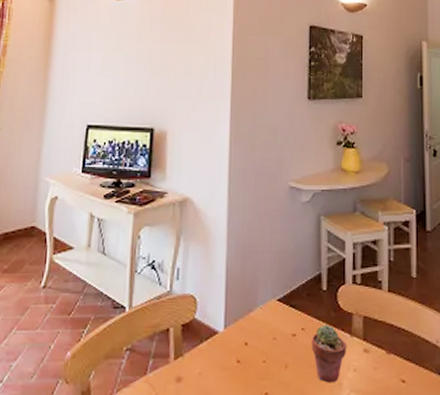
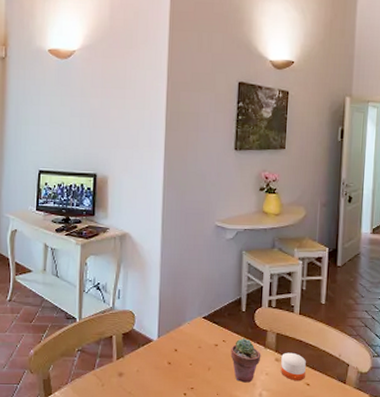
candle: none [371,340,399,377] -> present [281,352,306,380]

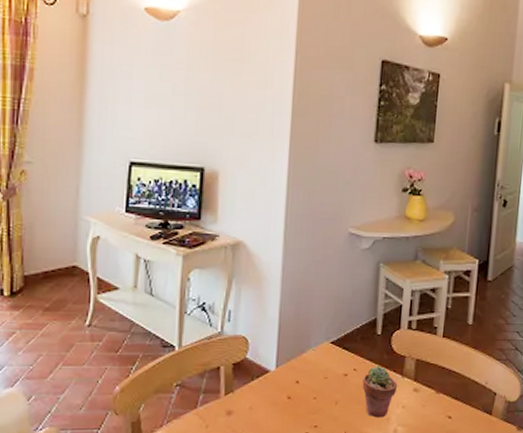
candle: present [281,352,306,380] -> none [419,381,449,413]

